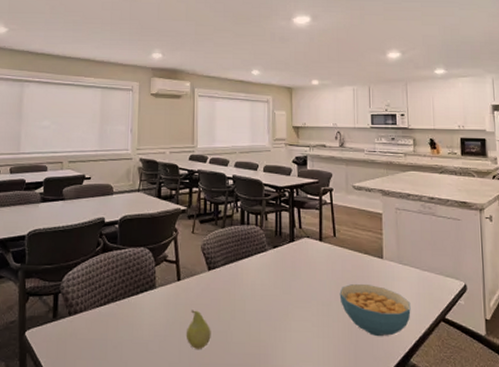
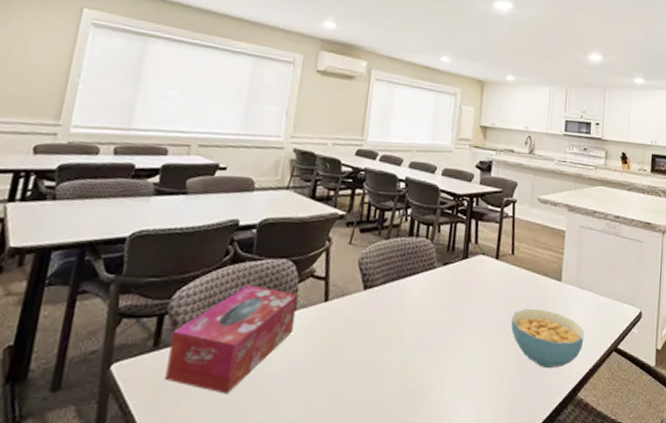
tissue box: none [64,269,157,355] -> present [165,284,299,394]
fruit: present [186,310,211,349] -> none [327,337,360,385]

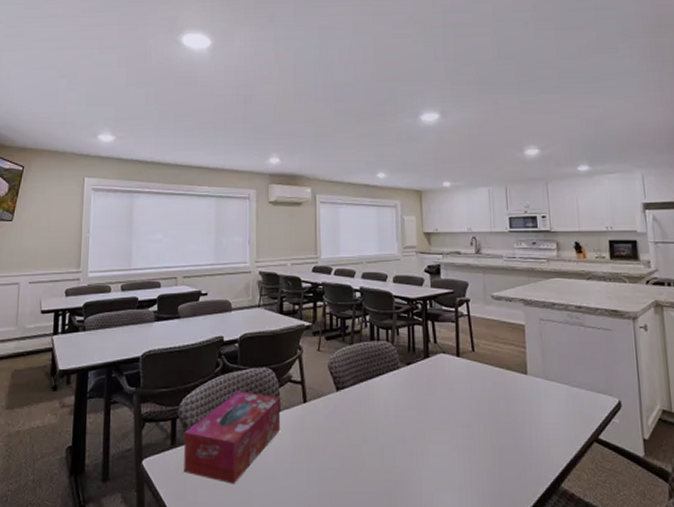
cereal bowl: present [510,309,585,369] -> none [480,402,560,460]

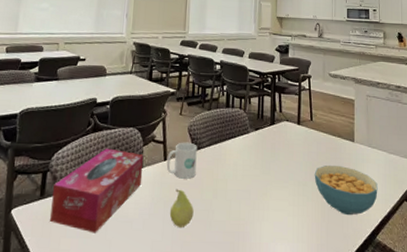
mug: none [307,381,341,423] -> present [166,142,197,179]
fruit: none [314,434,342,476] -> present [169,189,194,227]
cereal bowl: none [480,402,560,460] -> present [314,165,378,216]

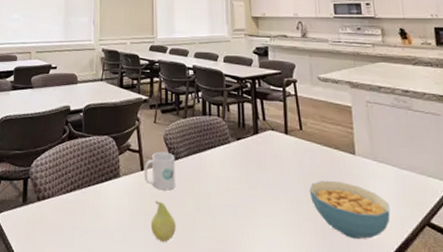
tissue box: present [50,148,144,233] -> none [33,156,120,243]

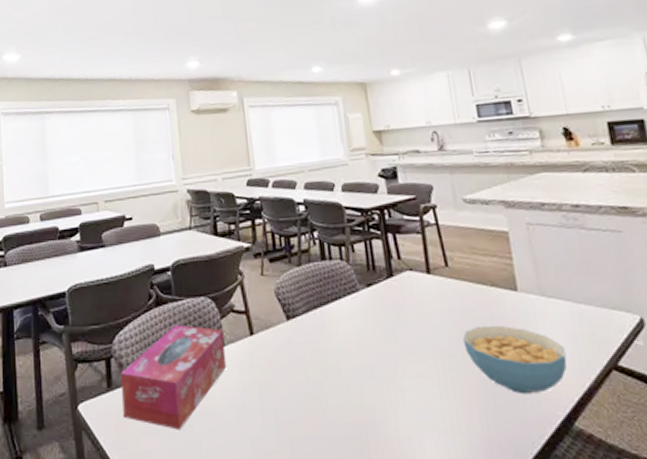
tissue box: none [33,156,120,243] -> present [121,324,227,430]
mug: present [144,151,175,191] -> none [253,309,295,357]
fruit: present [150,201,176,242] -> none [268,370,301,419]

